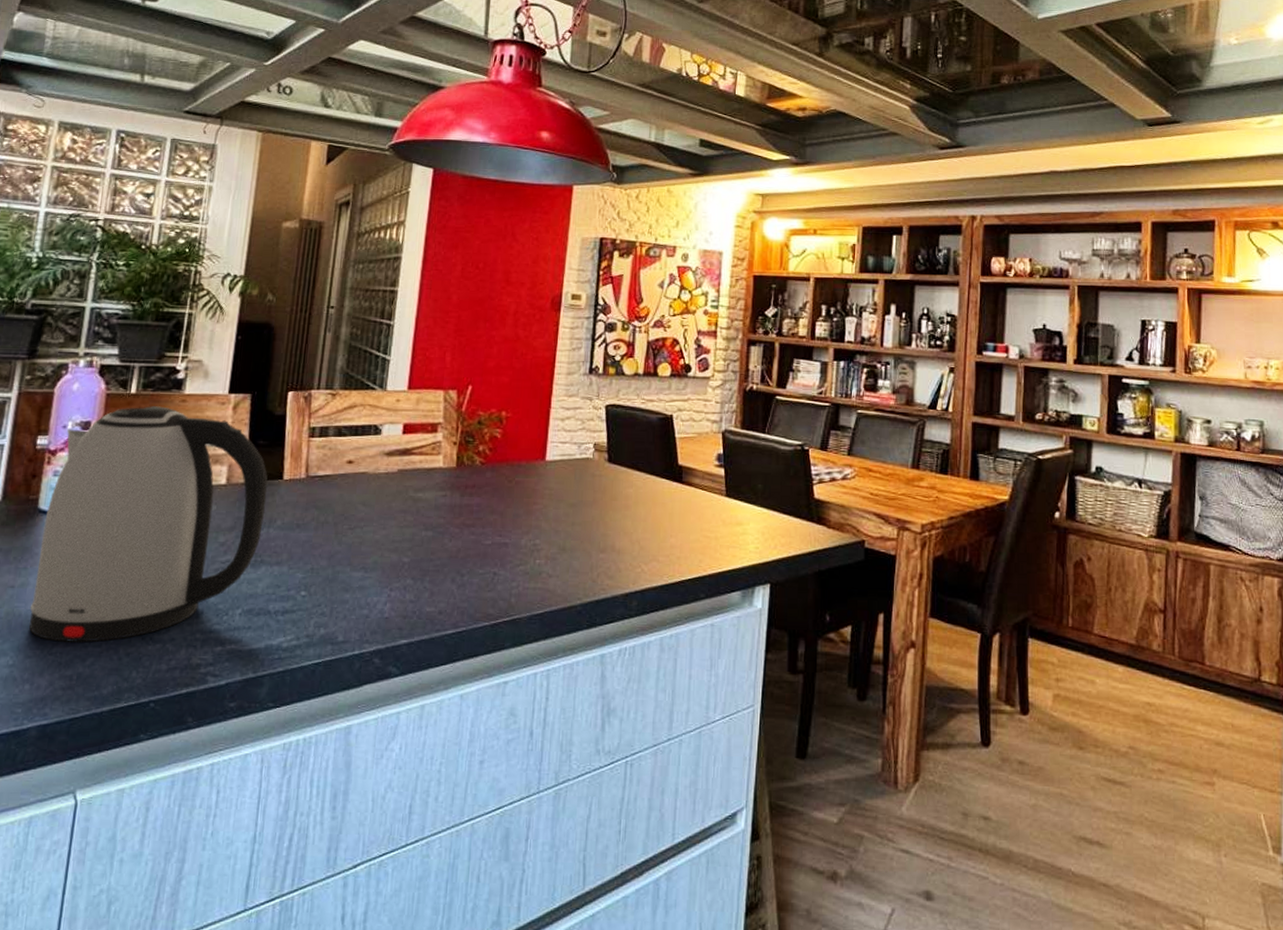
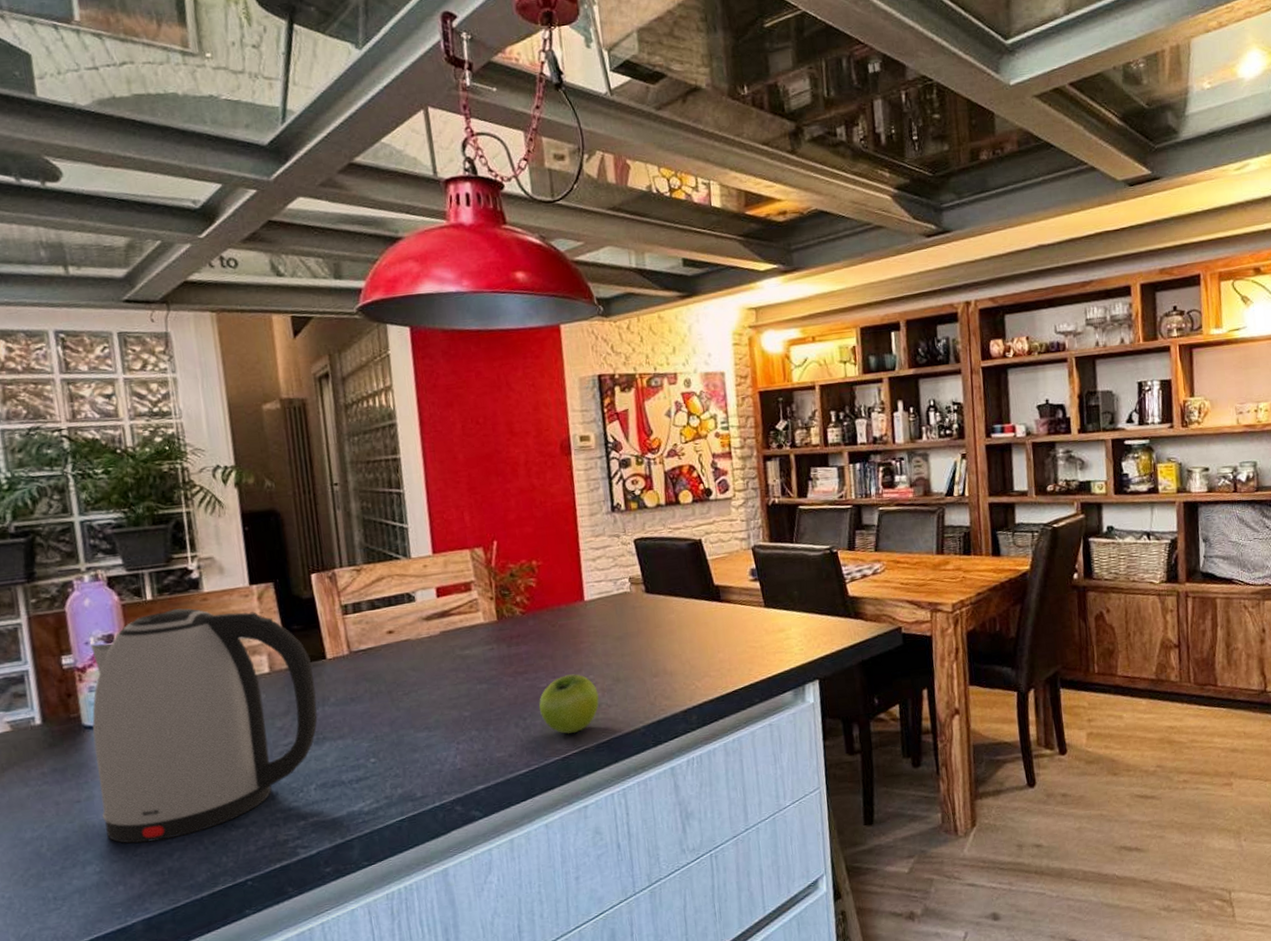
fruit: none [479,535,541,600] -> present [539,674,599,735]

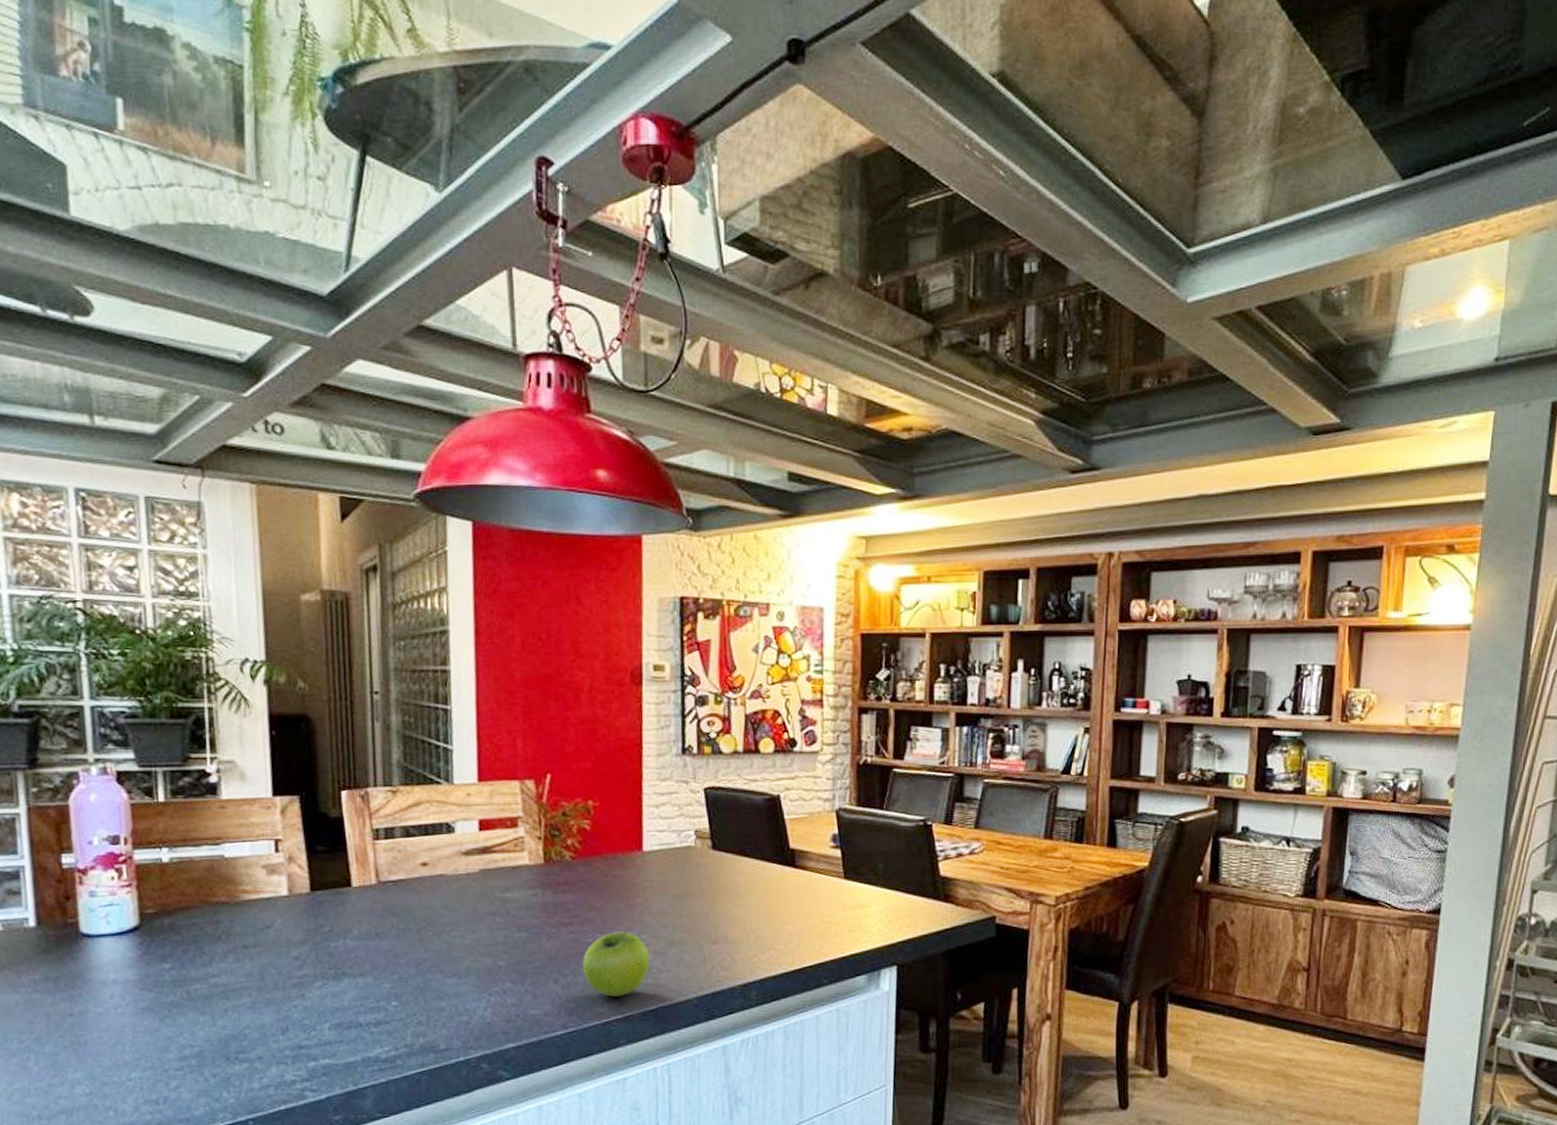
kettle: present [91,608,318,844] -> none [90,814,338,1068]

